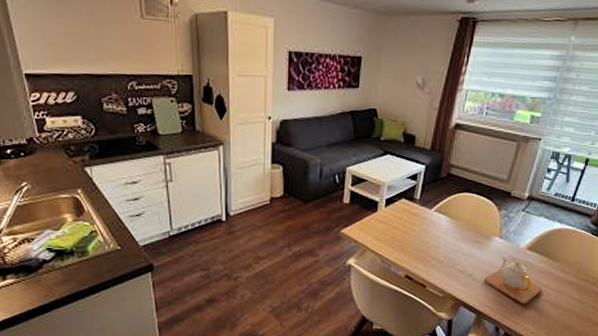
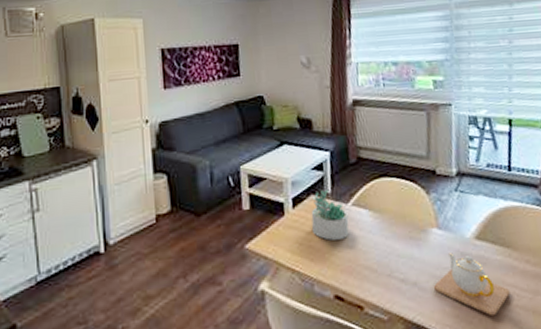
succulent plant: none [398,196,430,236] -> present [311,189,349,241]

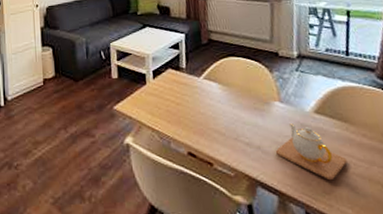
succulent plant: present [311,189,349,241] -> none [168,65,201,107]

